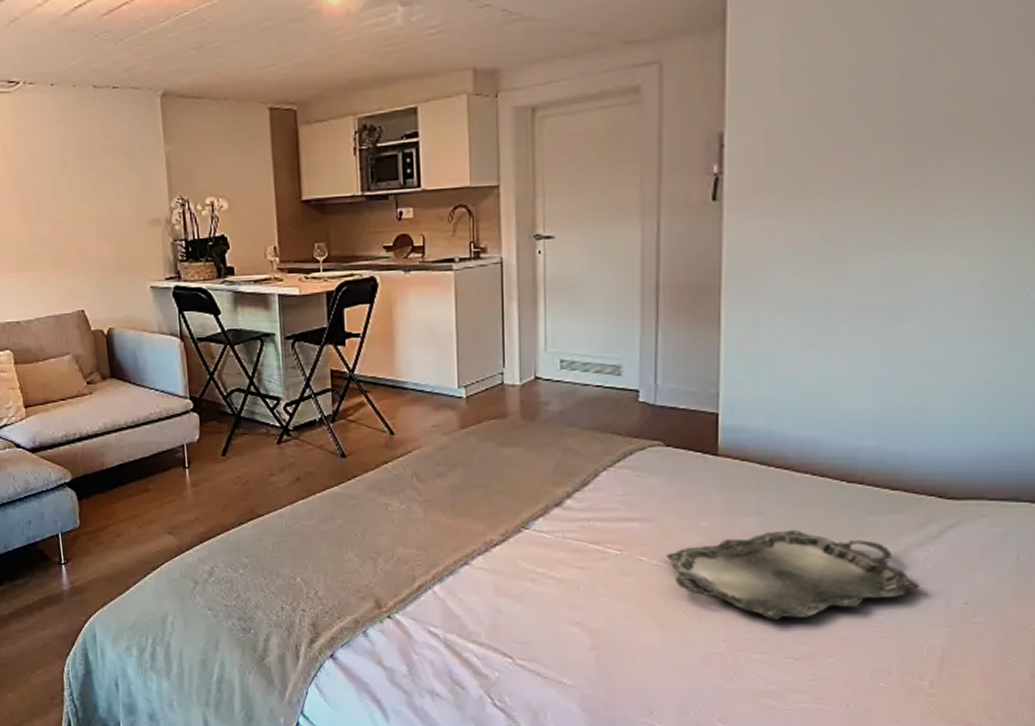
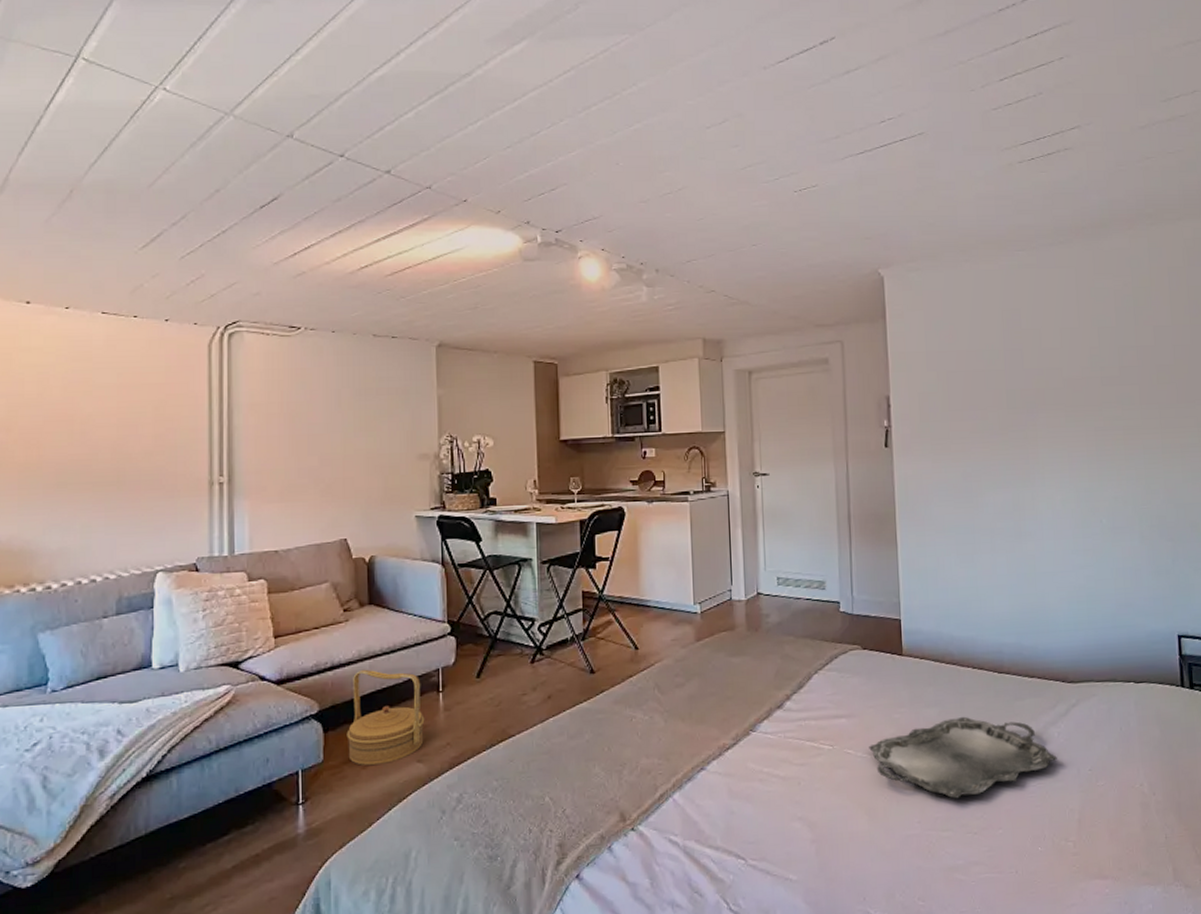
basket: none [99,441,173,534] -> present [346,669,425,766]

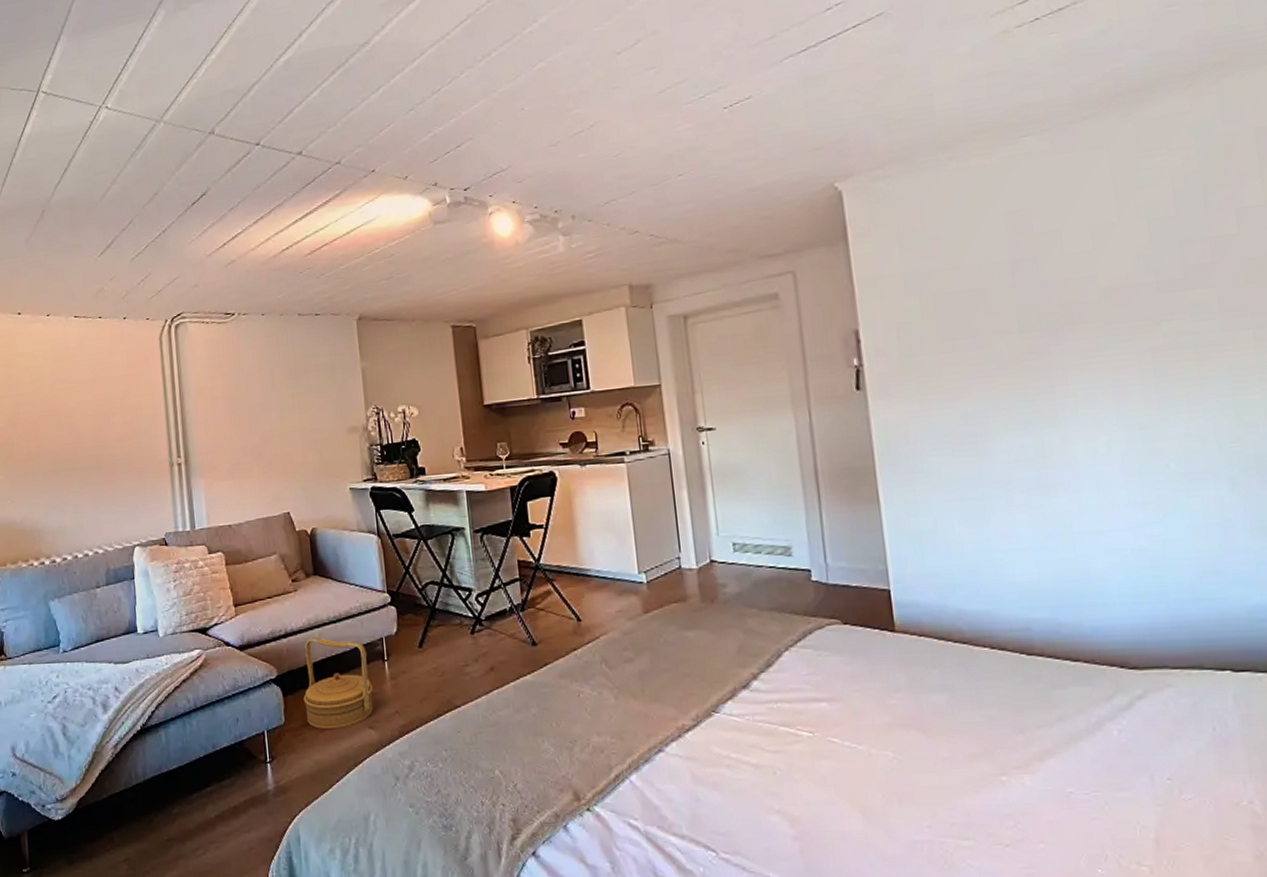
serving tray: present [869,716,1057,799] -> none [858,705,1119,803]

